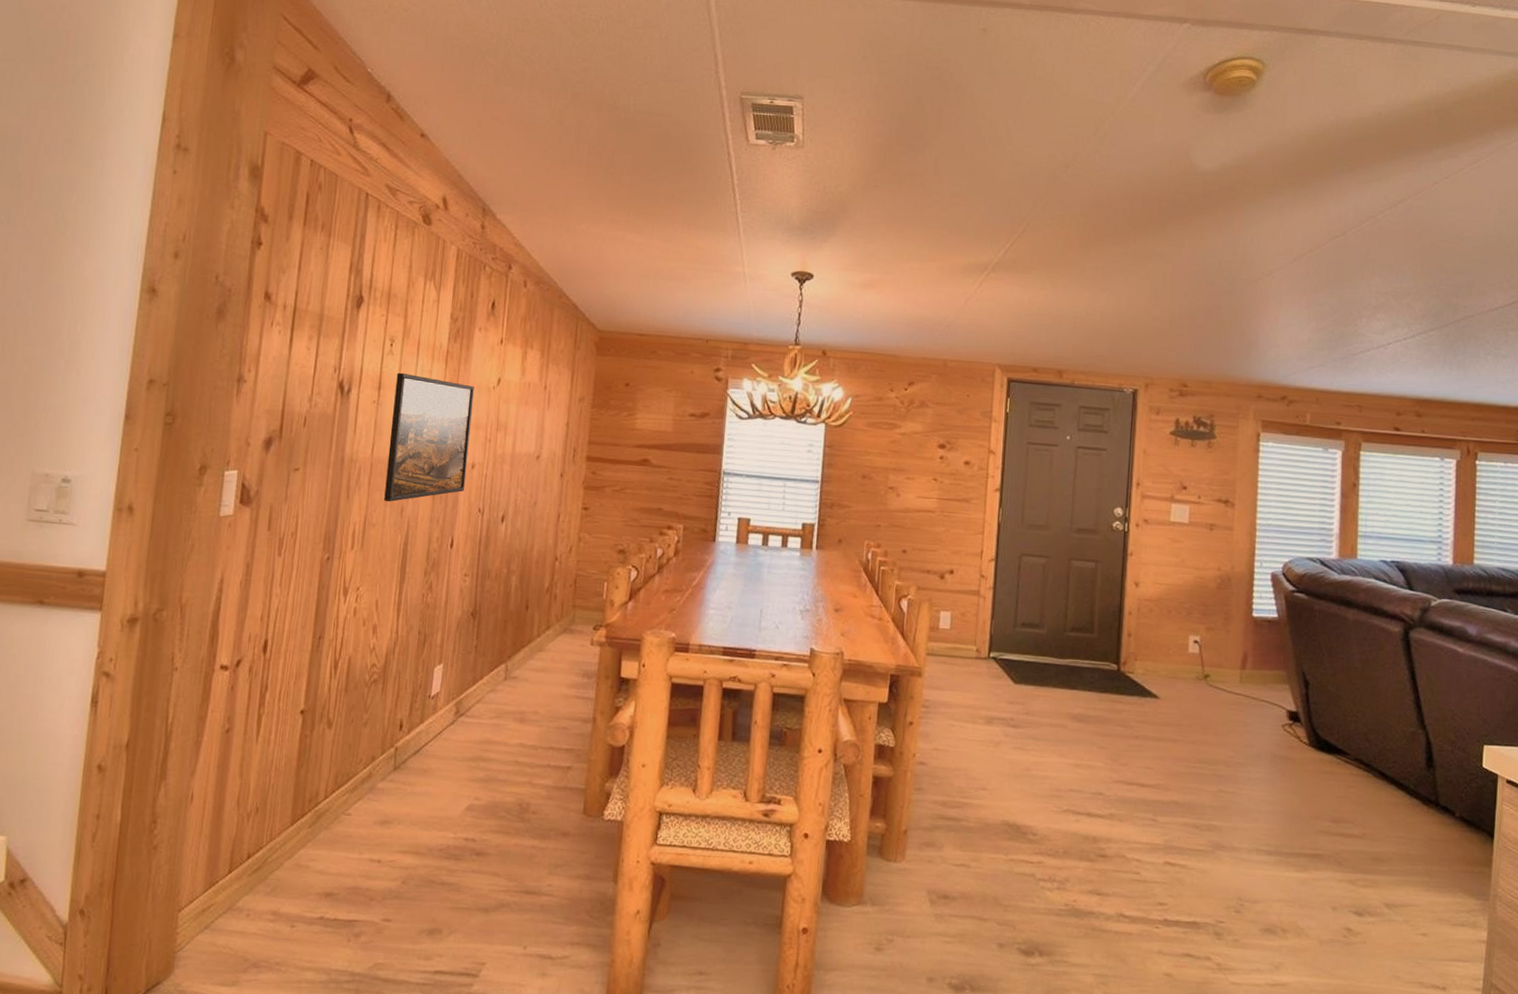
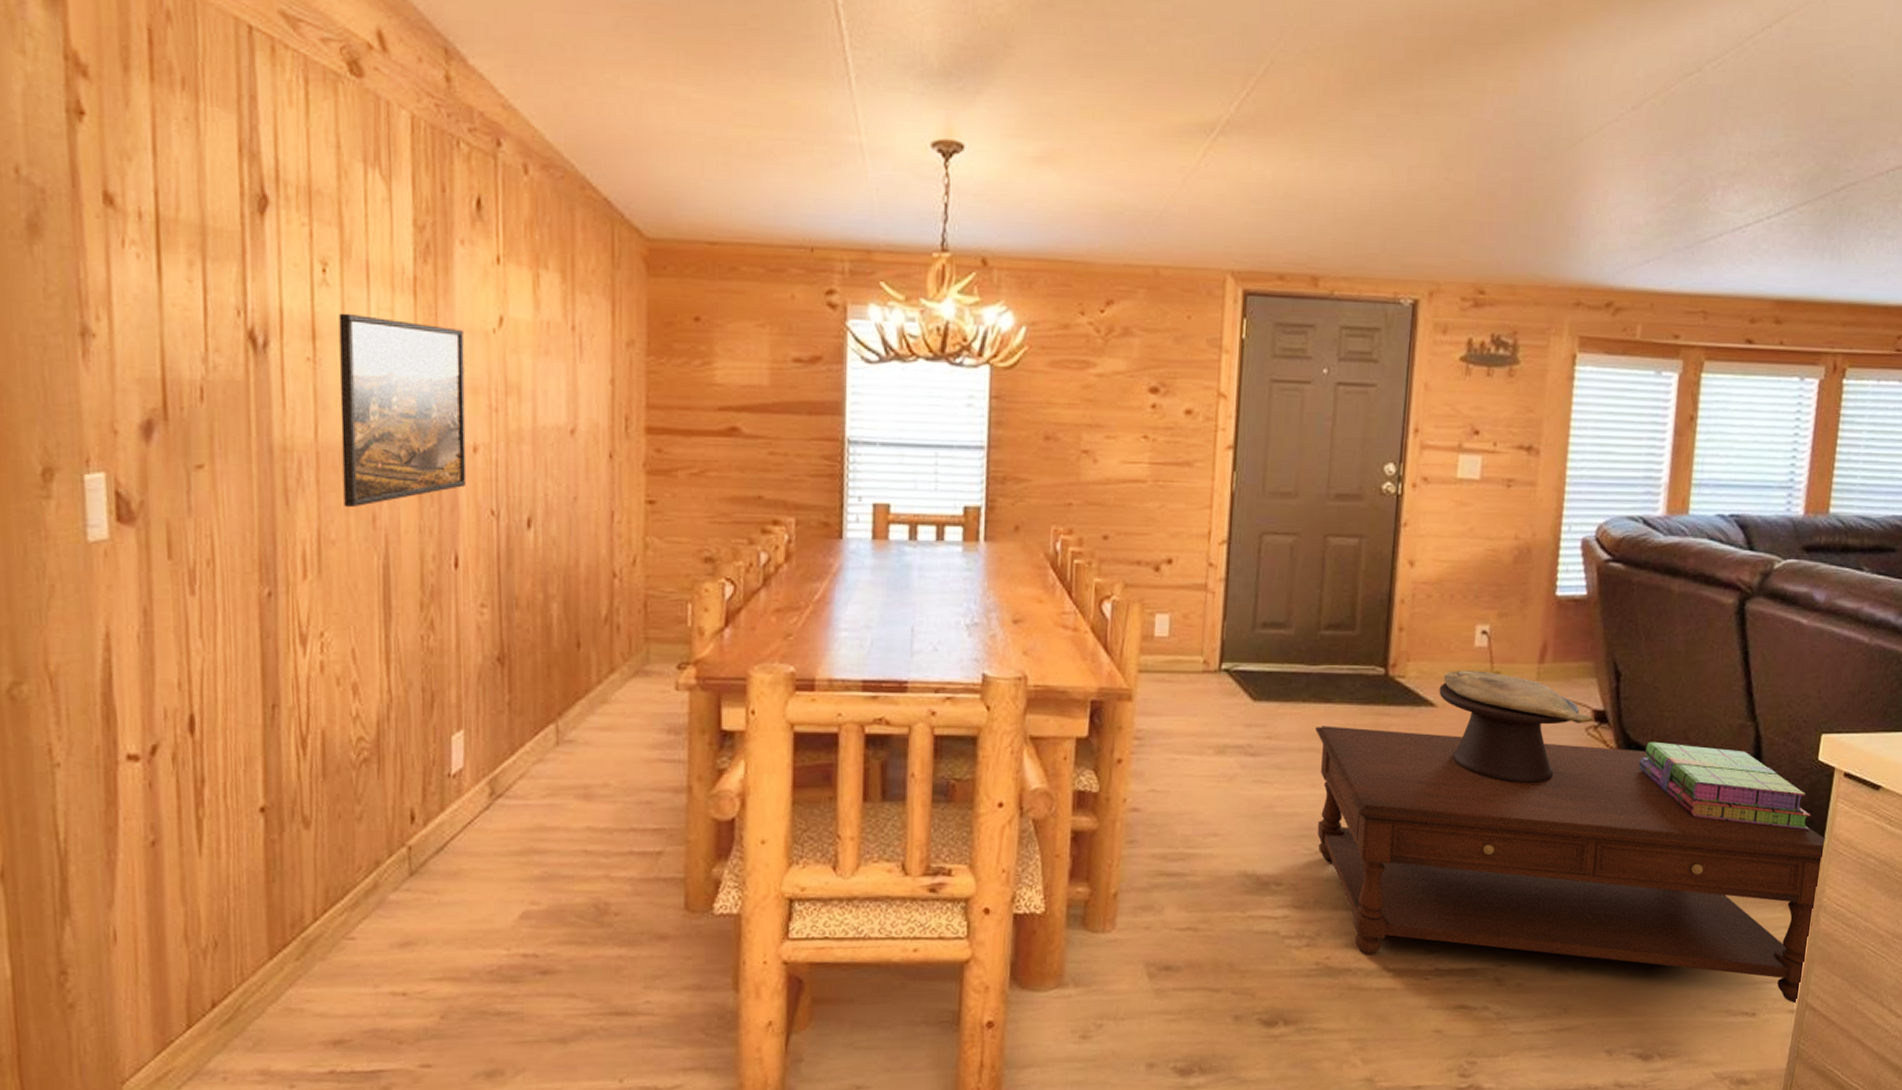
coffee table: none [1063,707,1495,983] -> present [1315,726,1825,1004]
decorative bowl: none [1161,670,1289,768] -> present [1439,671,1595,784]
stack of books: none [1329,740,1481,827] -> present [1639,741,1811,830]

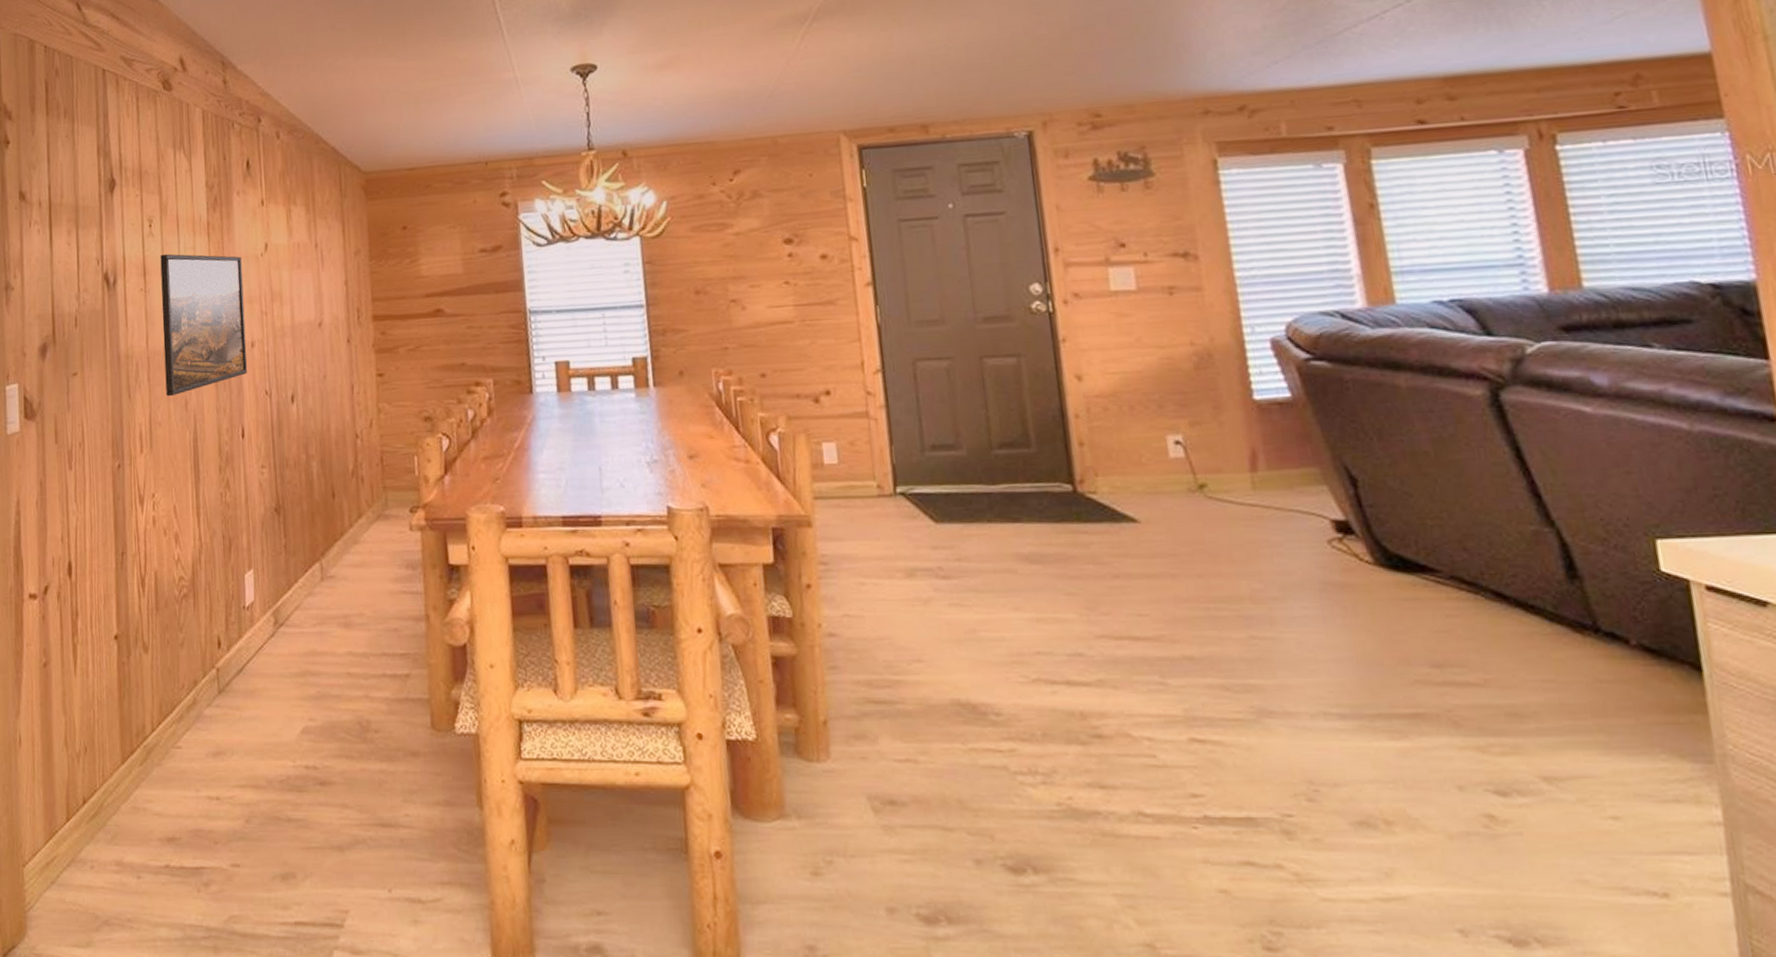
coffee table: present [1315,726,1825,1004] -> none [1007,546,1729,884]
decorative bowl: present [1439,671,1595,784] -> none [1138,482,1337,605]
stack of books: present [1639,741,1811,830] -> none [1408,553,1676,658]

